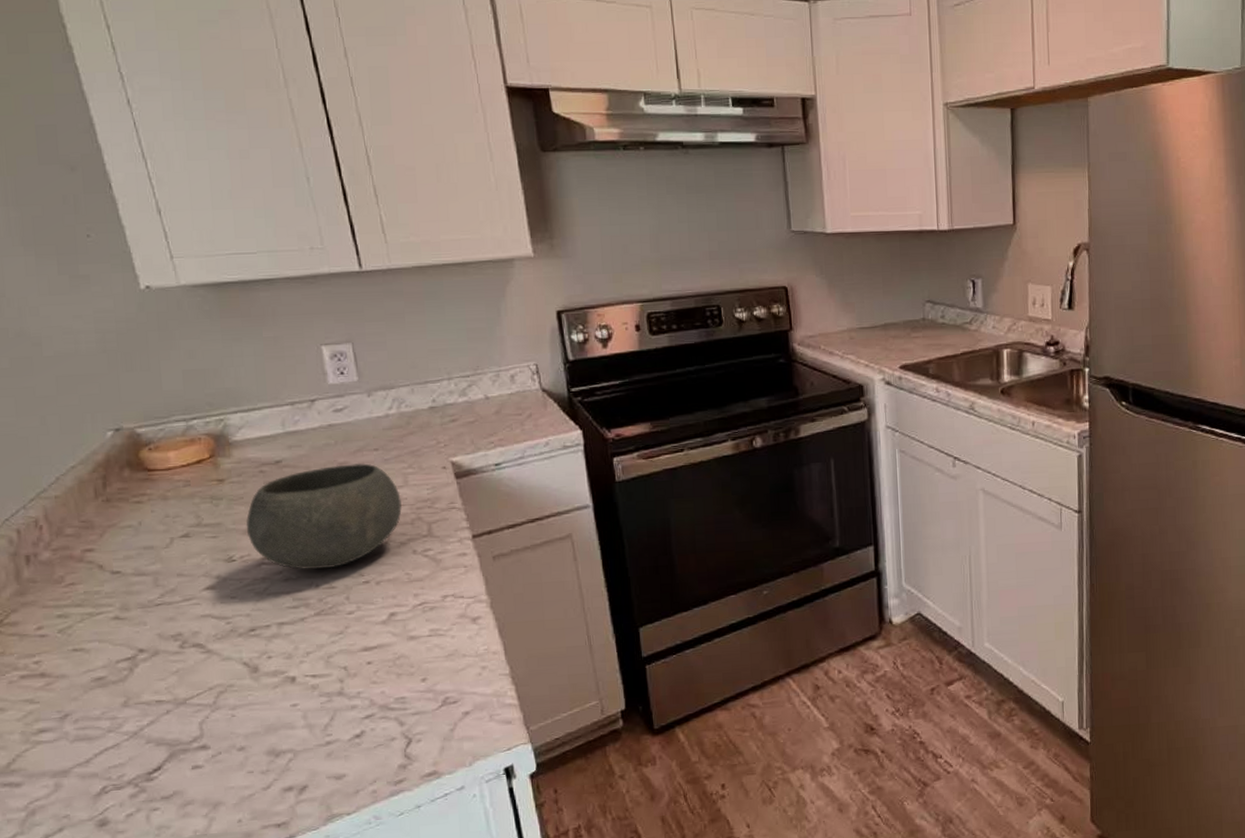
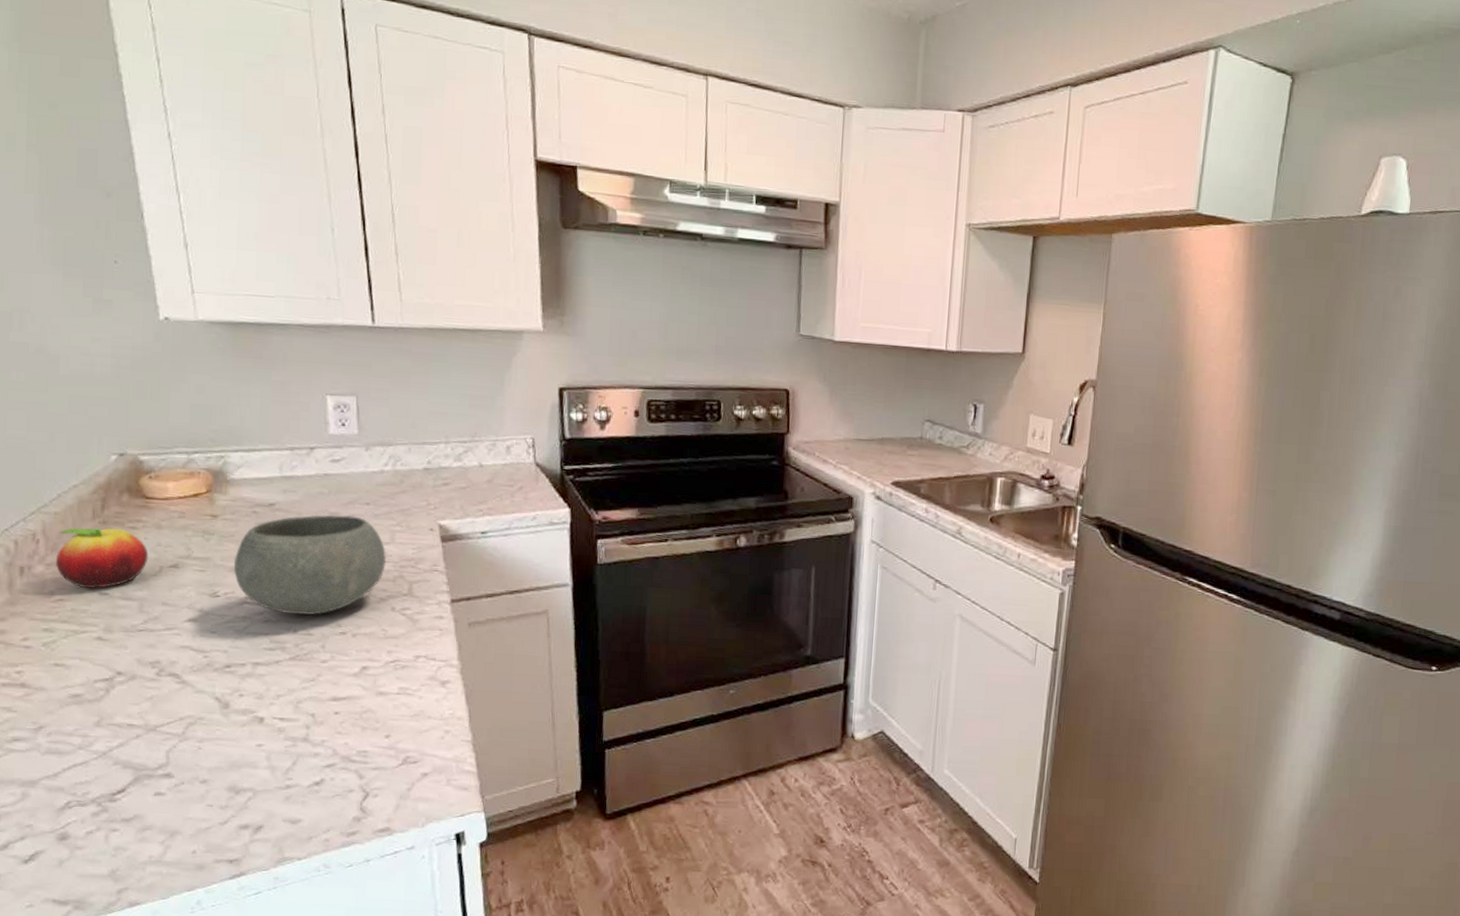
fruit: none [61,504,158,569] -> present [55,527,149,589]

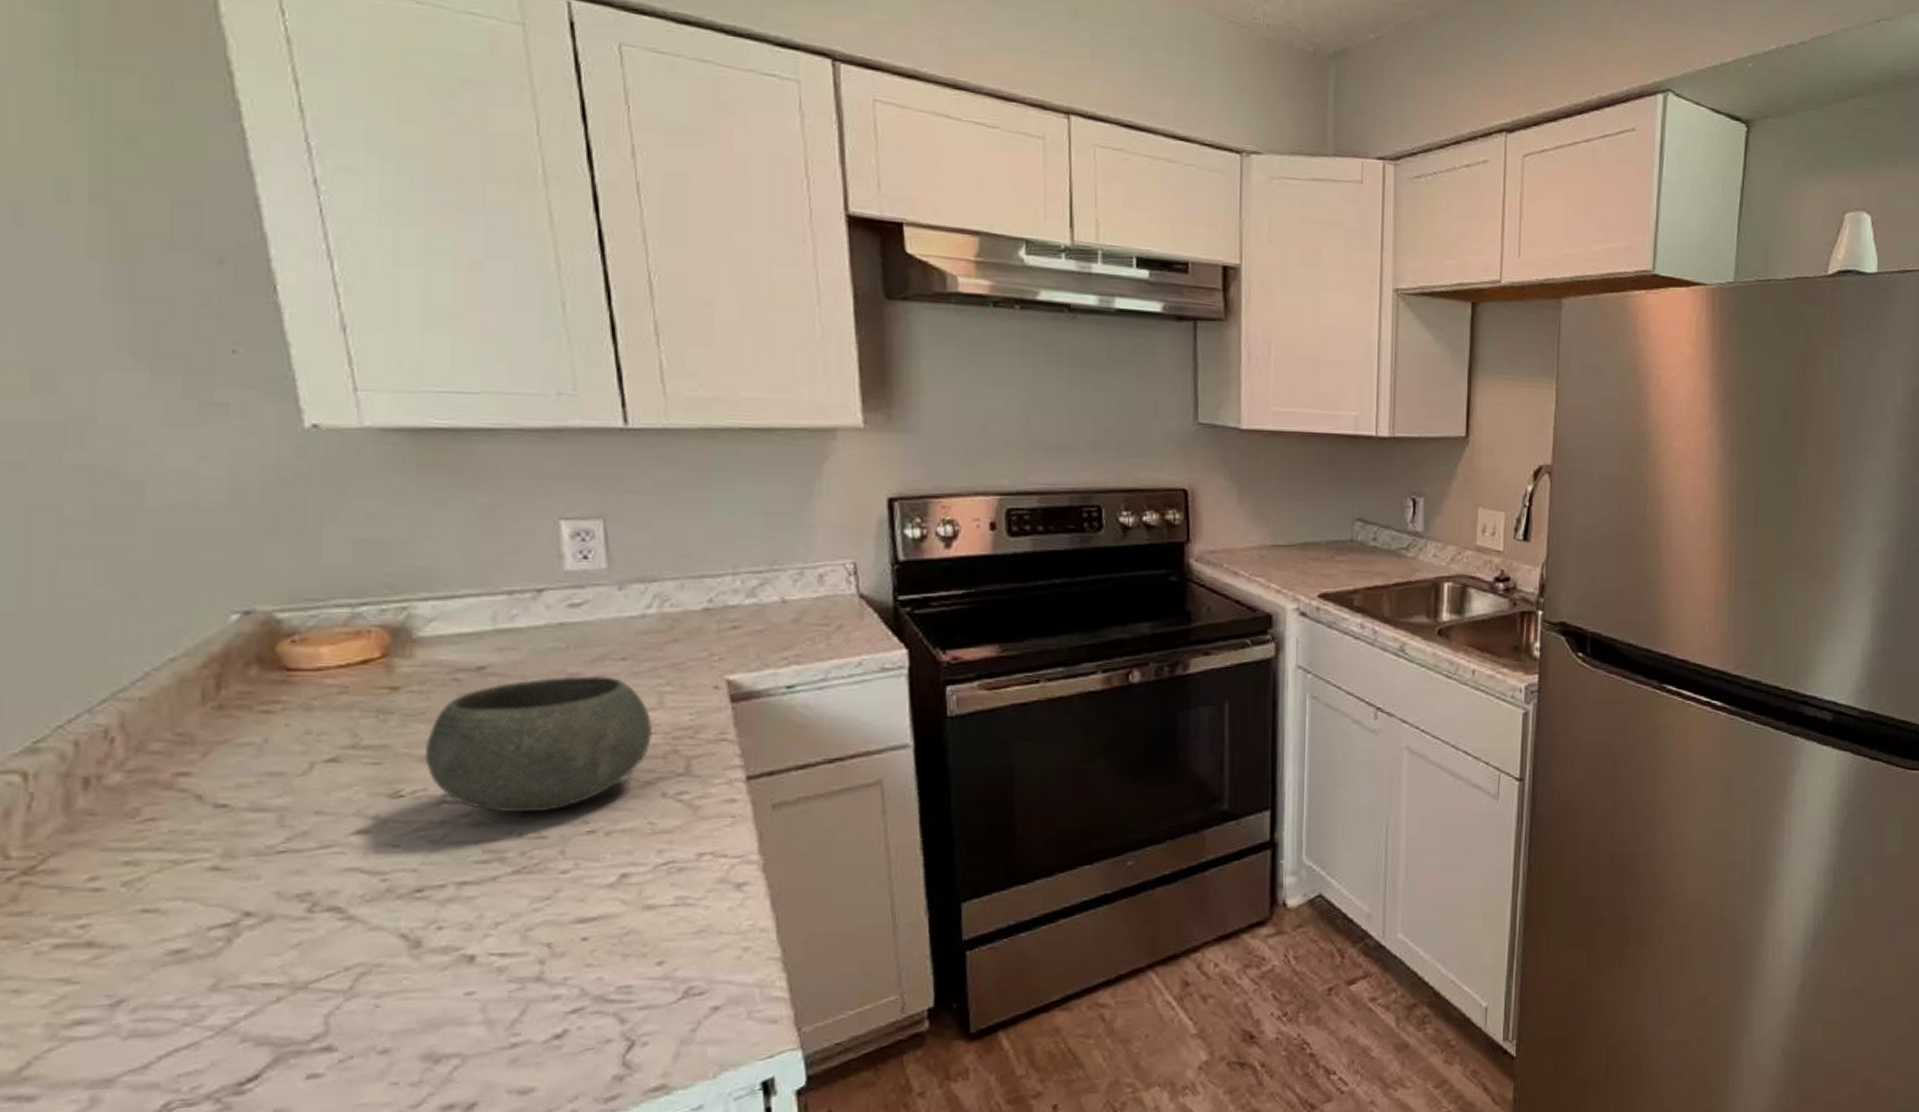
fruit: present [55,527,149,589] -> none [141,714,292,801]

